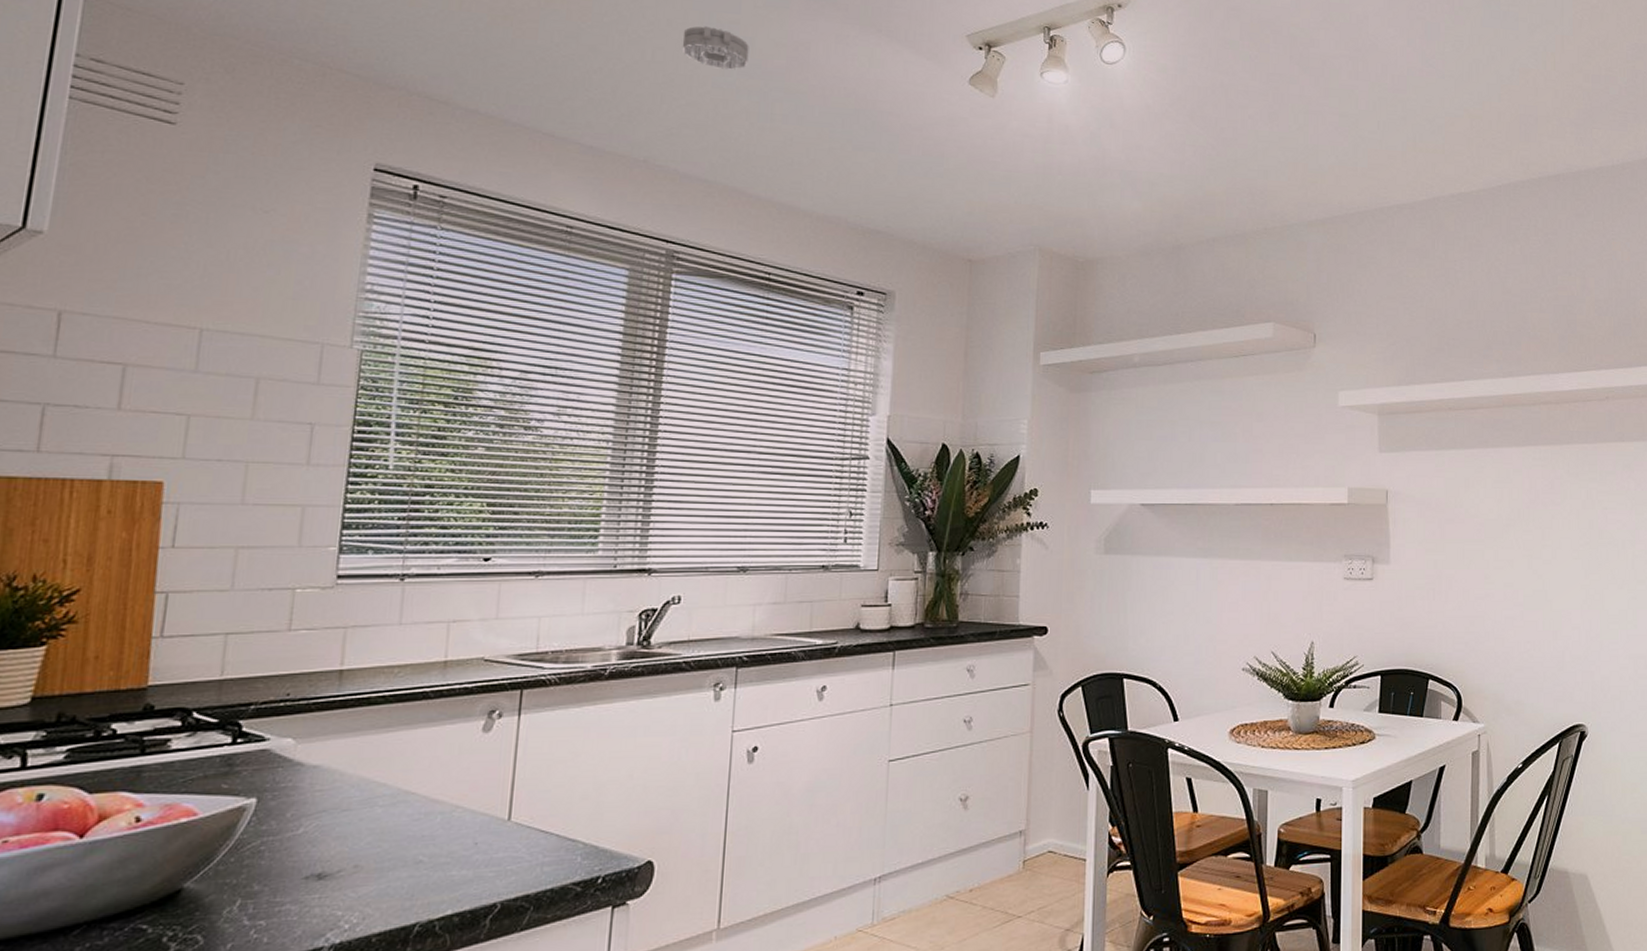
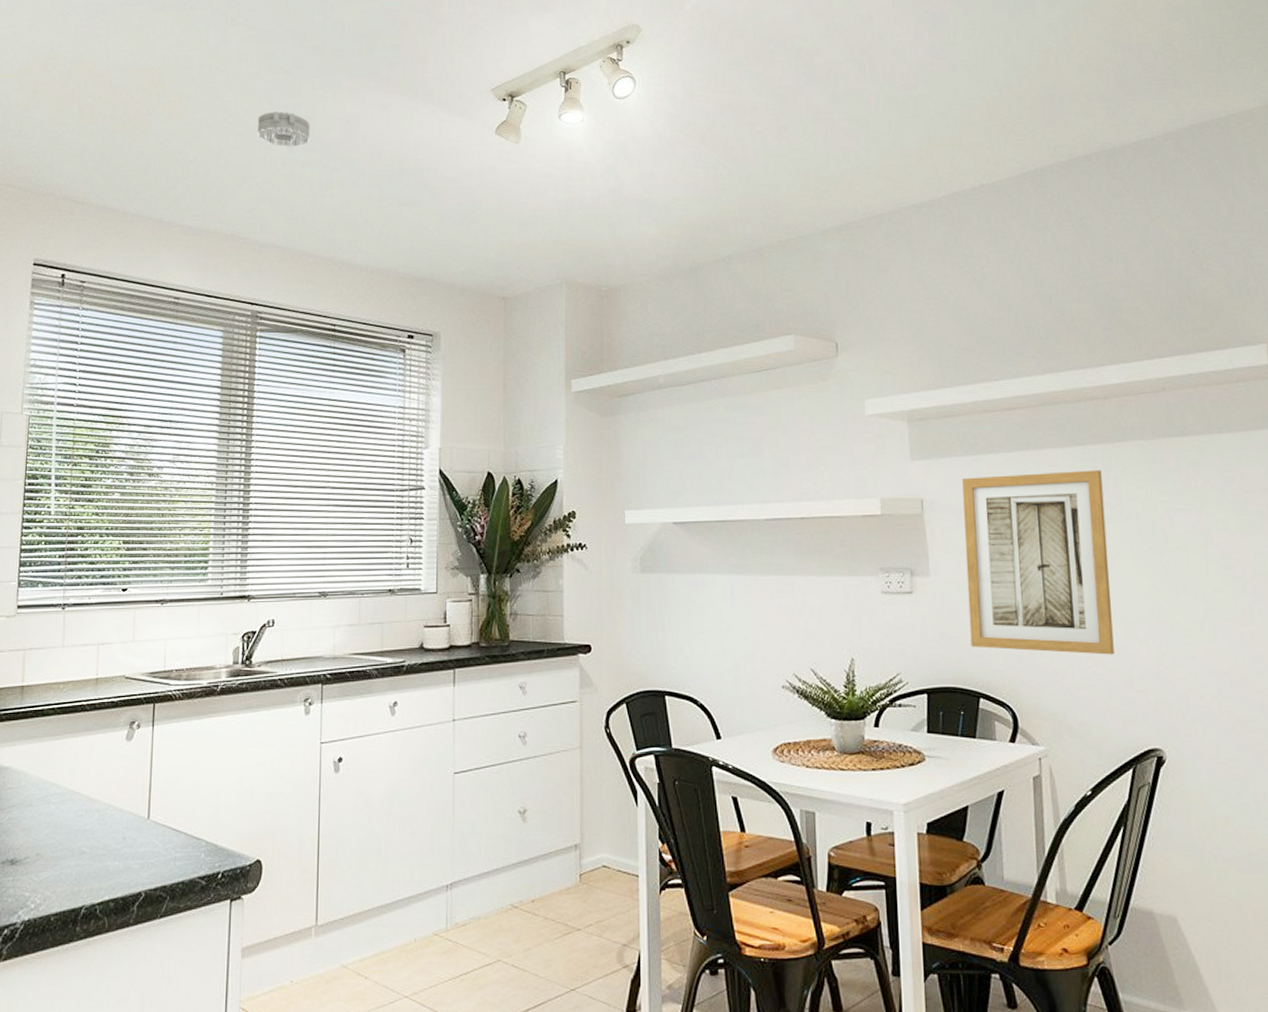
wall art: none [1424,469,1551,640] -> present [962,470,1114,655]

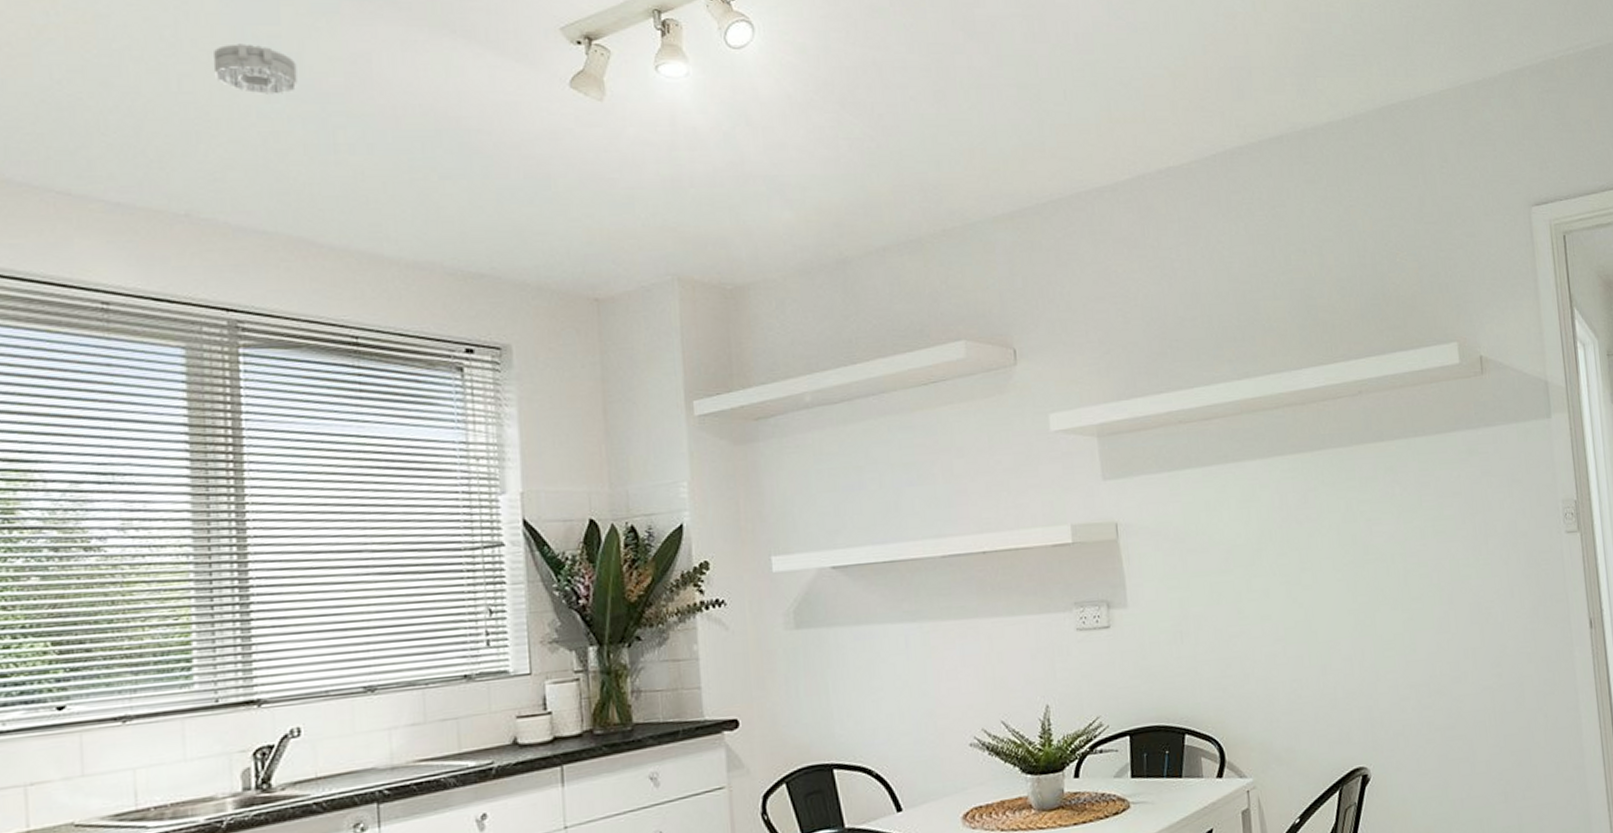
wall art: present [962,470,1114,655] -> none [1158,481,1319,681]

